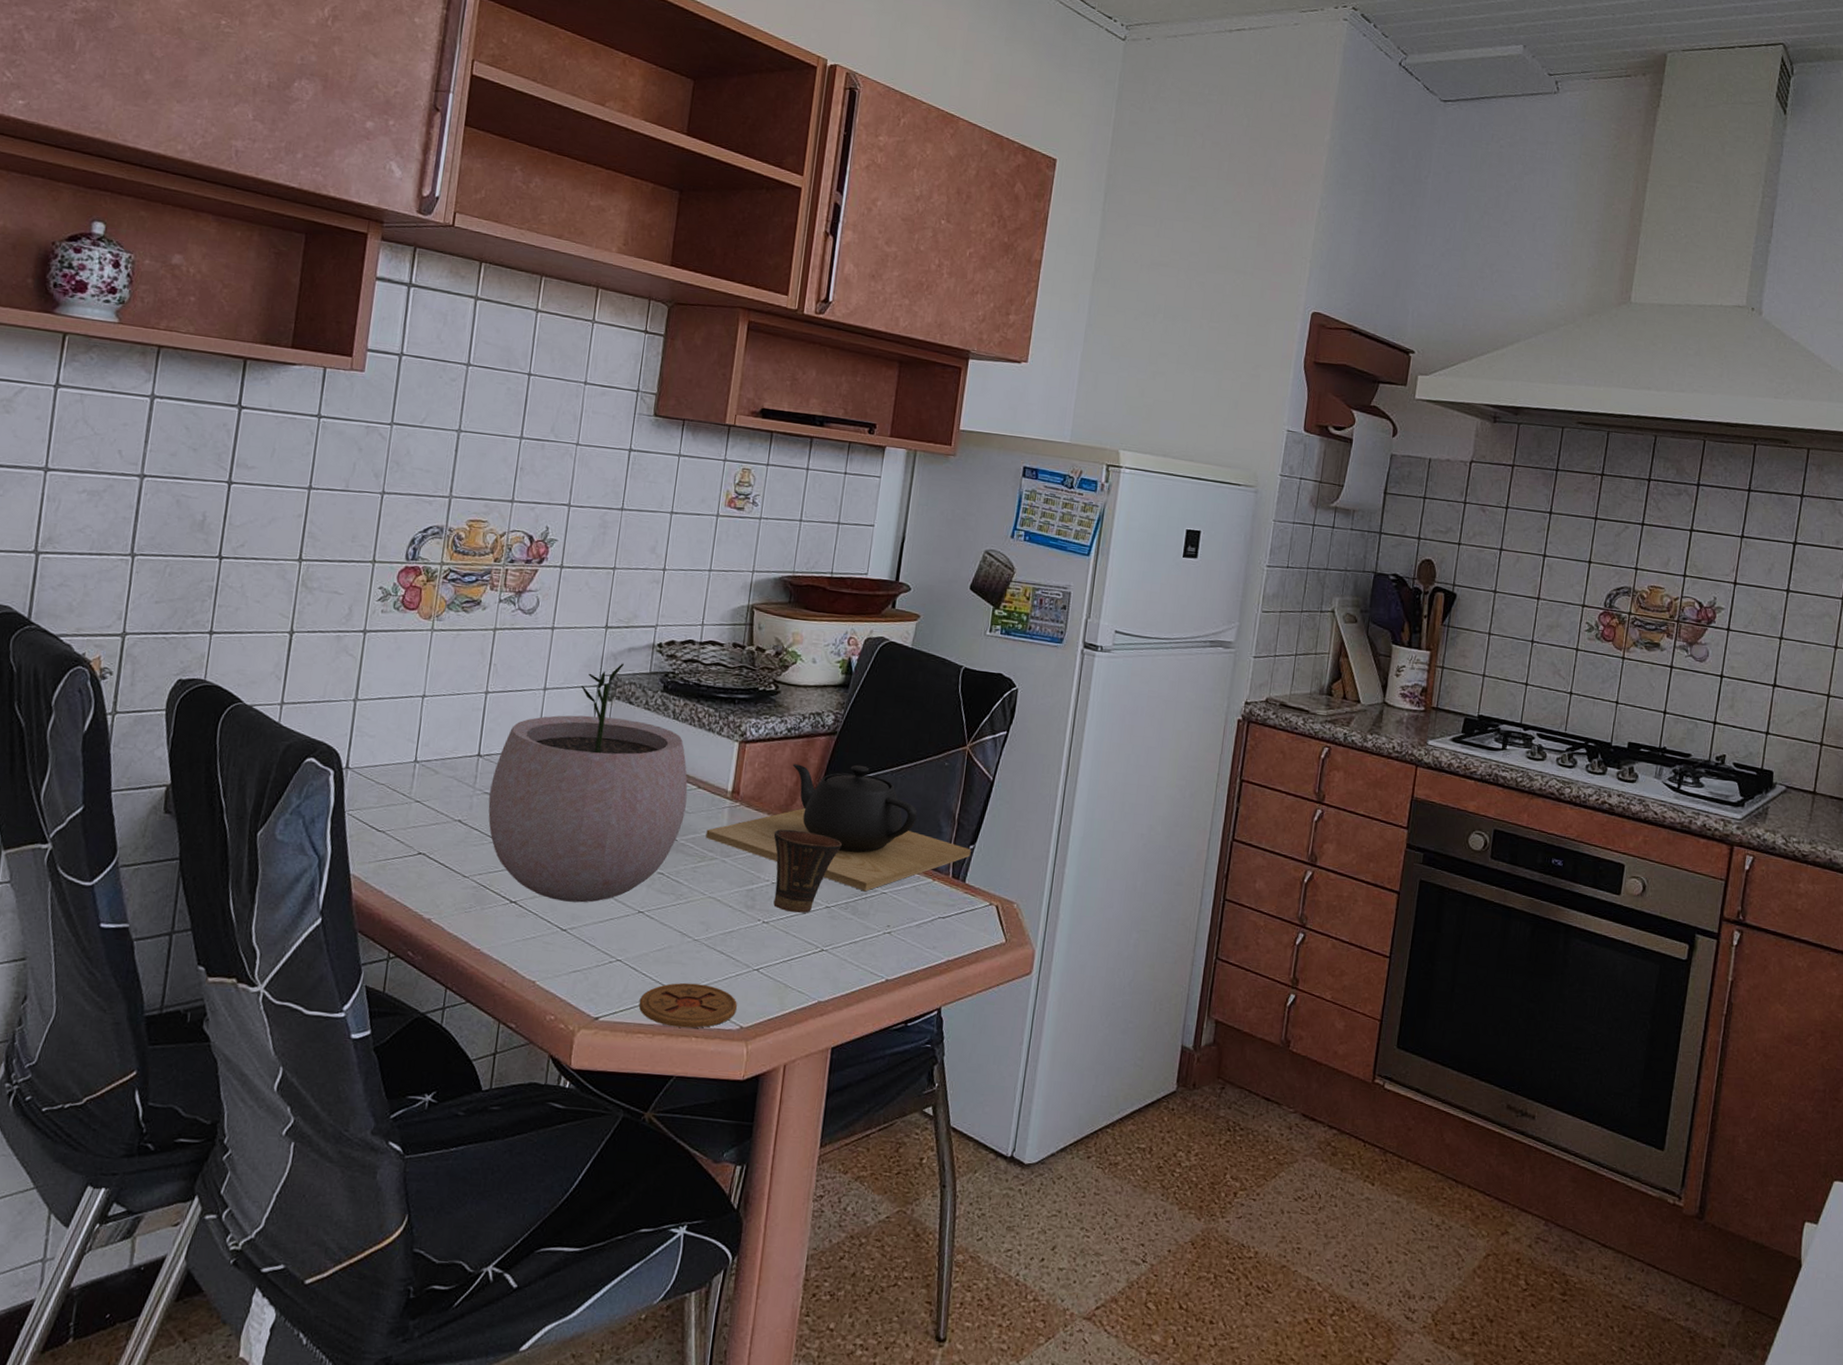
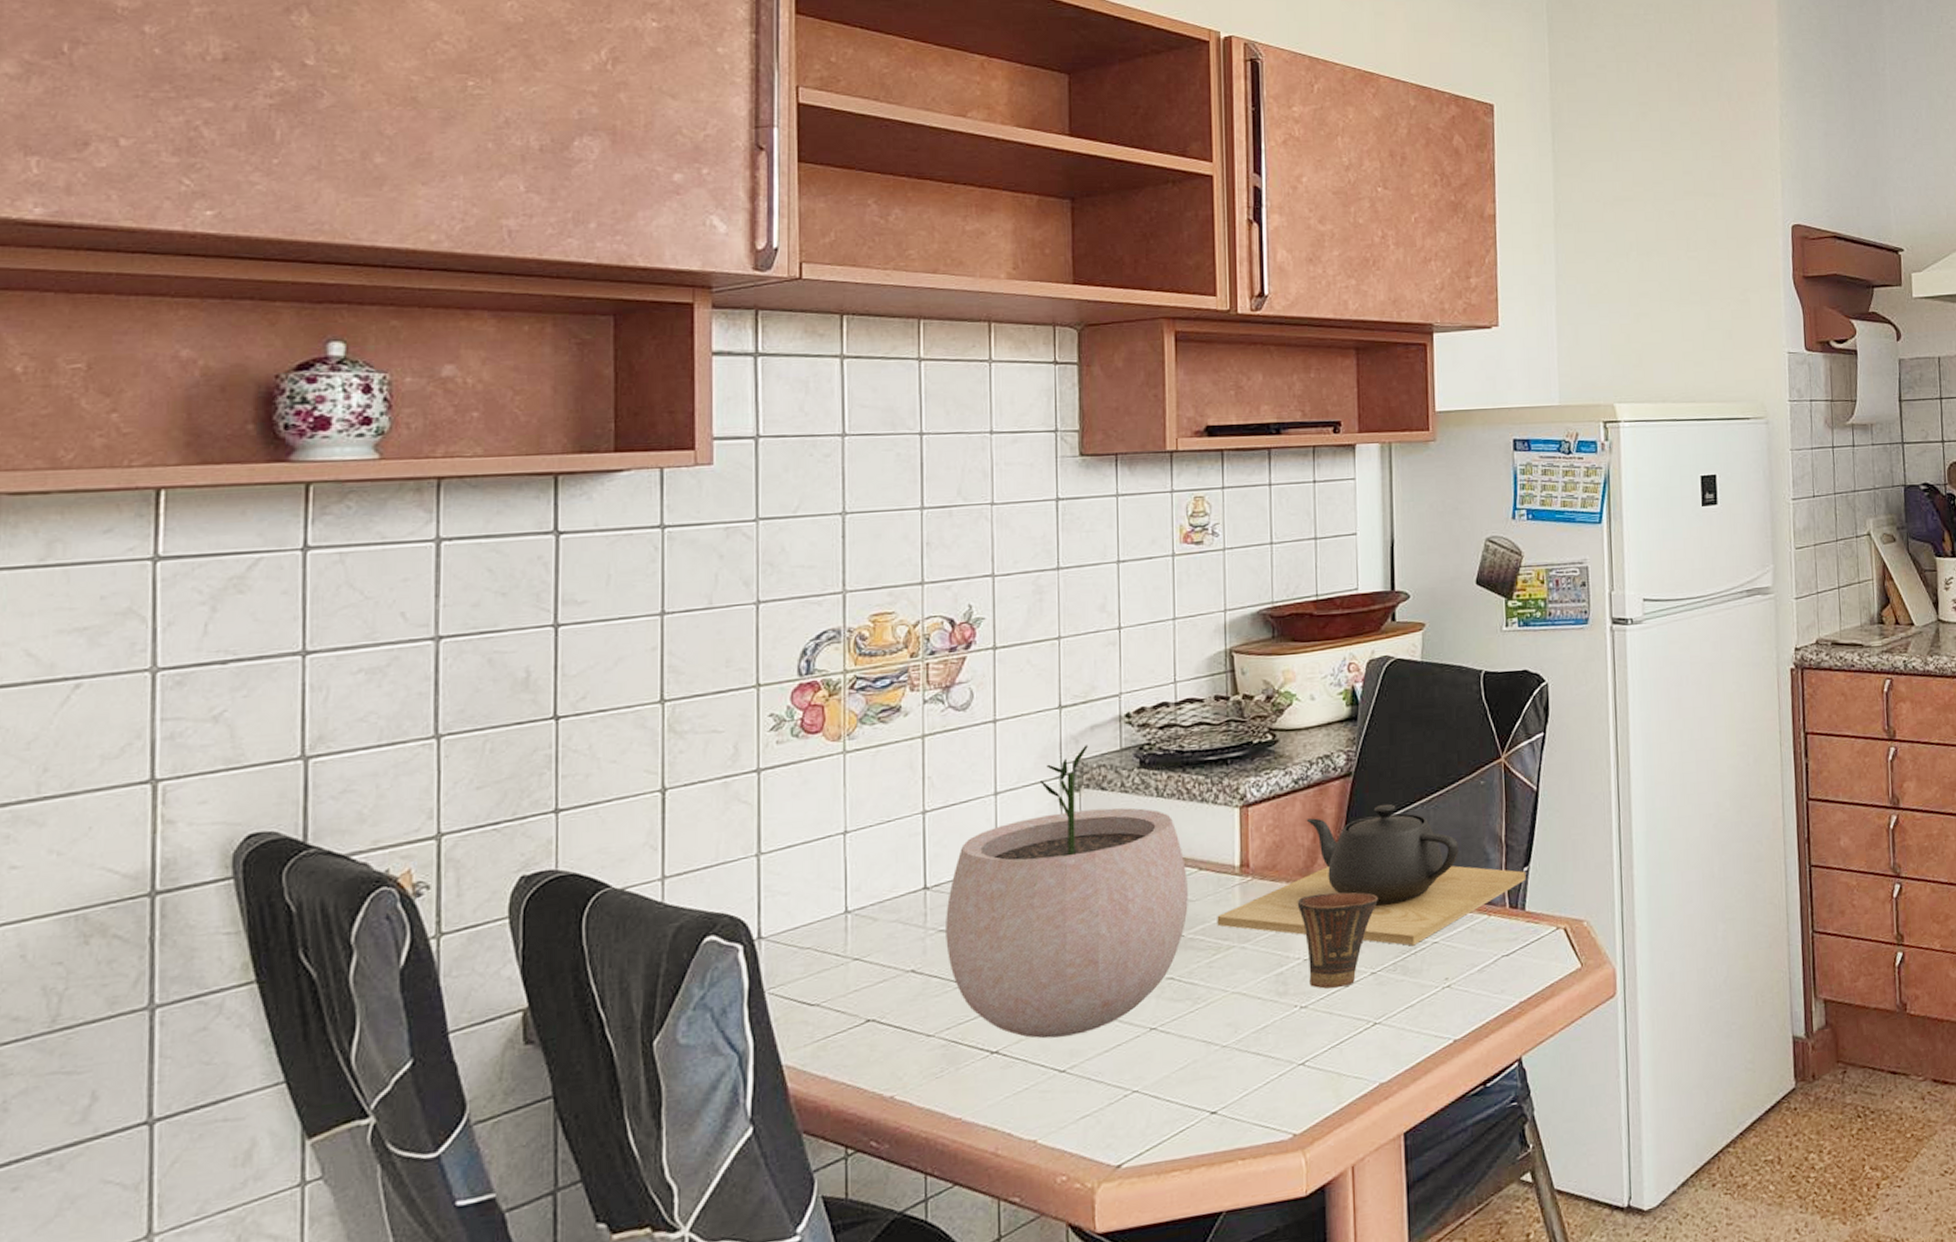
coaster: present [638,982,737,1029] -> none [1167,1095,1285,1155]

